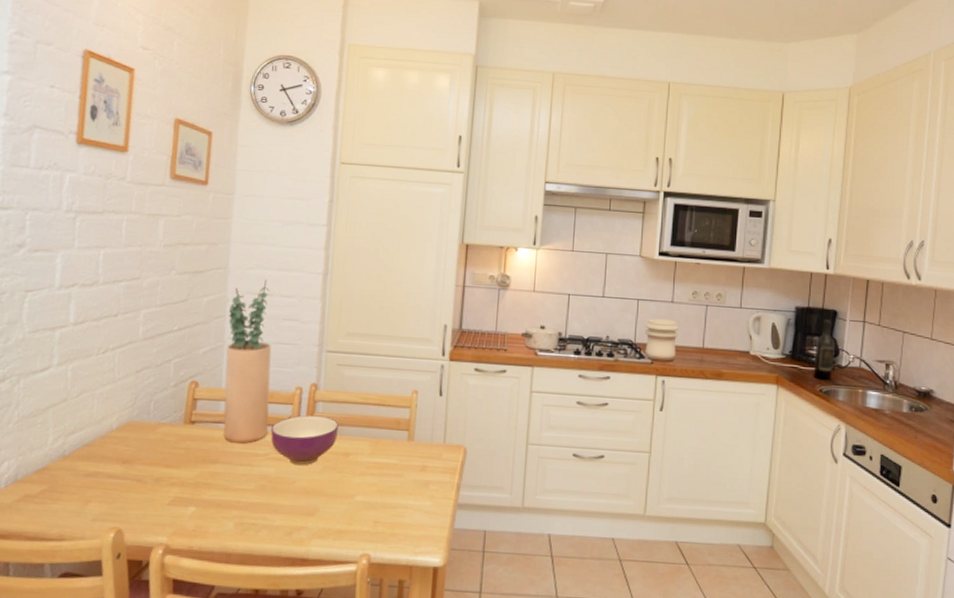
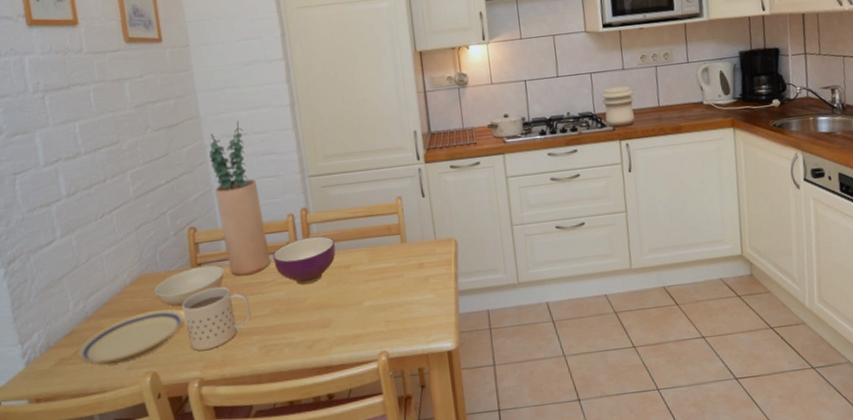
plate: none [44,461,165,512] -> present [78,309,184,365]
bowl: none [139,424,217,464] -> present [154,265,224,307]
mug: none [163,449,235,516] -> present [182,286,251,351]
wine bottle: present [813,320,834,380] -> none [763,58,783,115]

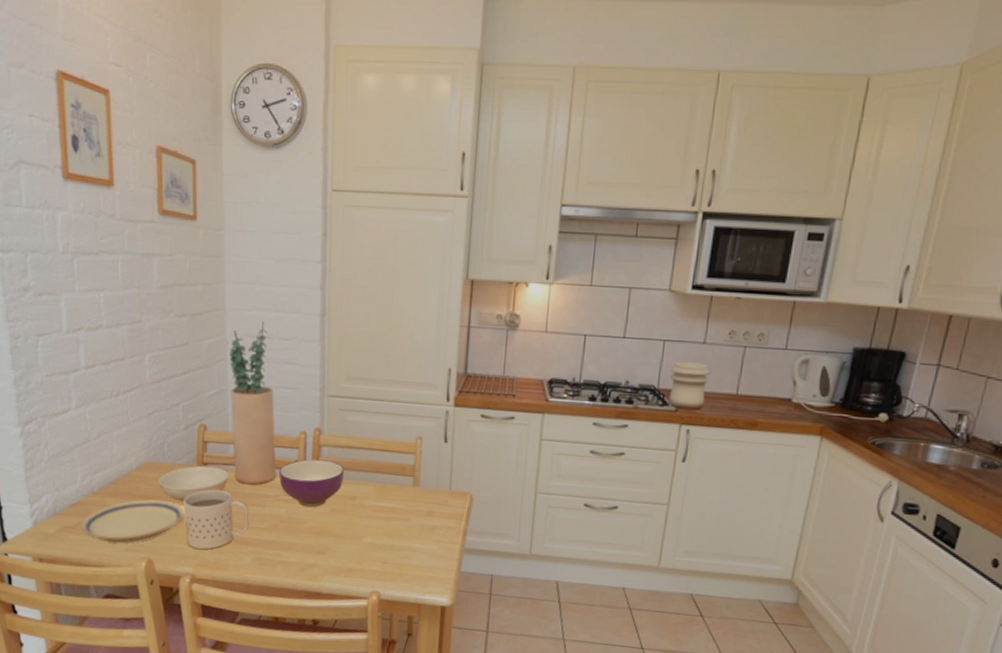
cooking pot: present [486,113,526,139] -> none [530,369,577,398]

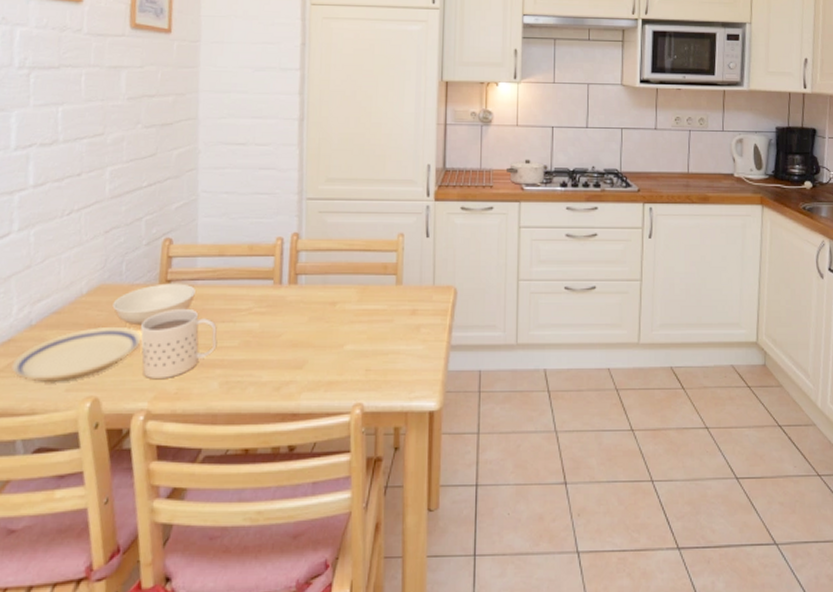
vase: present [229,321,276,485] -> none [200,128,250,299]
bowl: present [278,459,344,508] -> none [252,265,323,318]
cooking pot: none [530,369,577,398] -> present [505,159,548,186]
jar: present [668,361,710,410] -> none [630,146,663,189]

